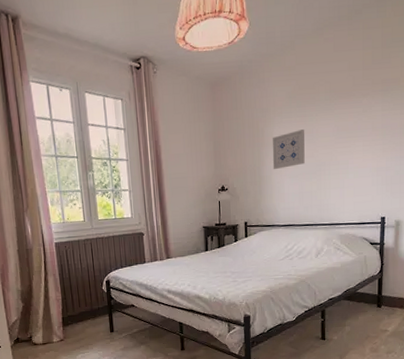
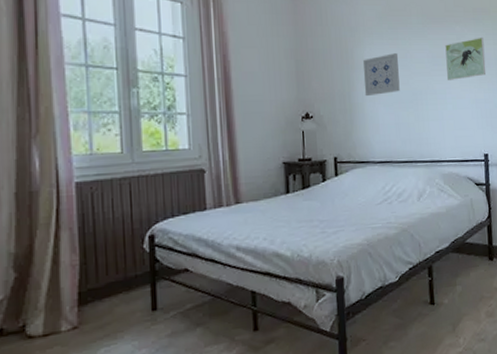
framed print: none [350,107,391,151] -> present [445,37,486,80]

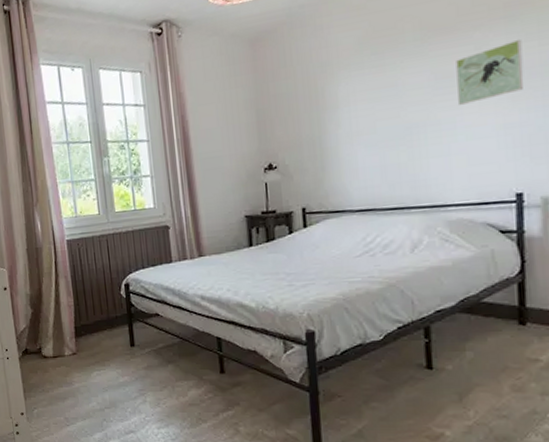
wall art: present [363,53,400,97] -> none [337,83,387,139]

